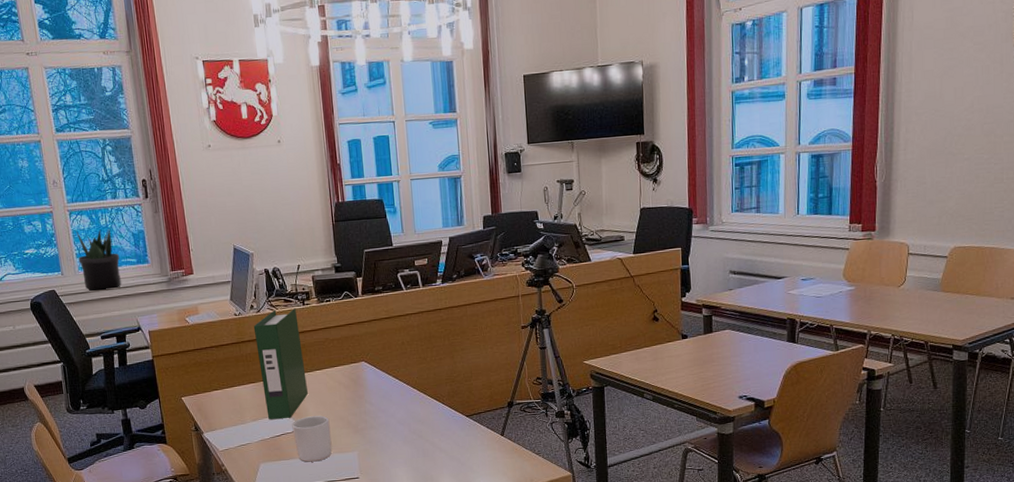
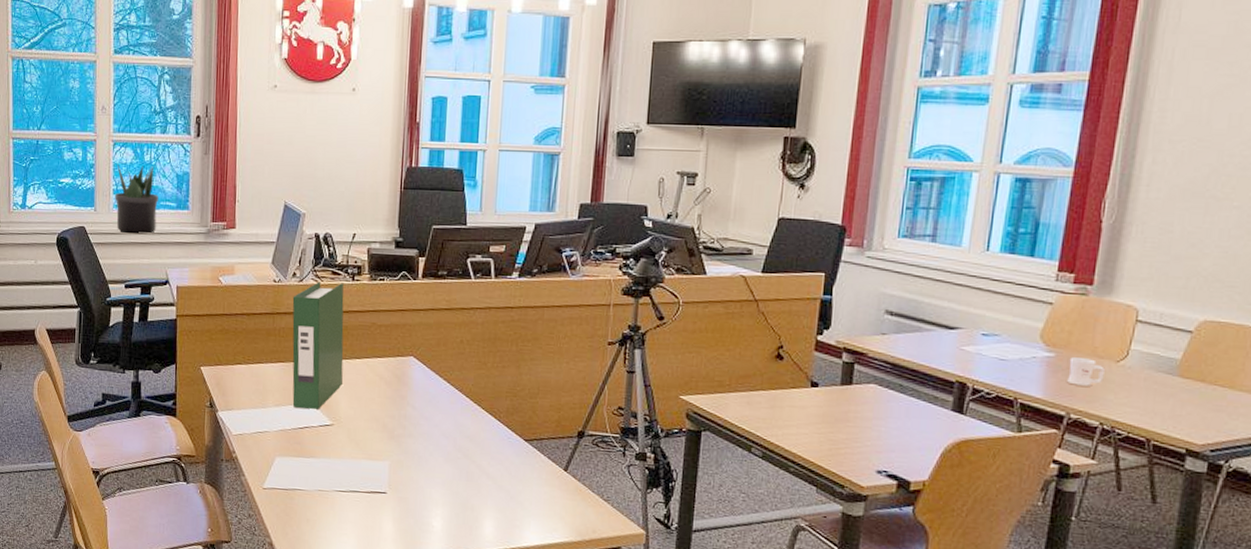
mug: present [292,415,333,462] -> none [318,411,363,466]
mug: none [865,287,891,309] -> present [1067,357,1105,386]

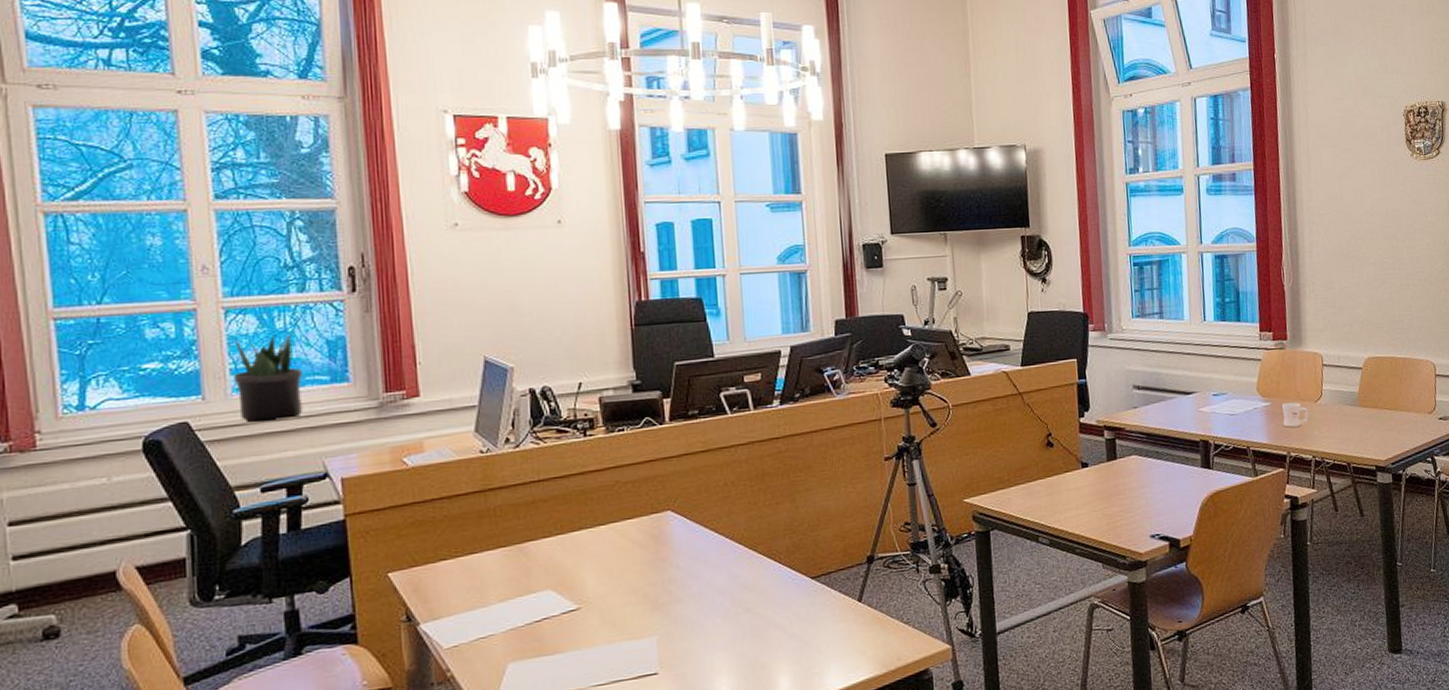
binder: present [292,281,344,409] -> none [508,441,586,598]

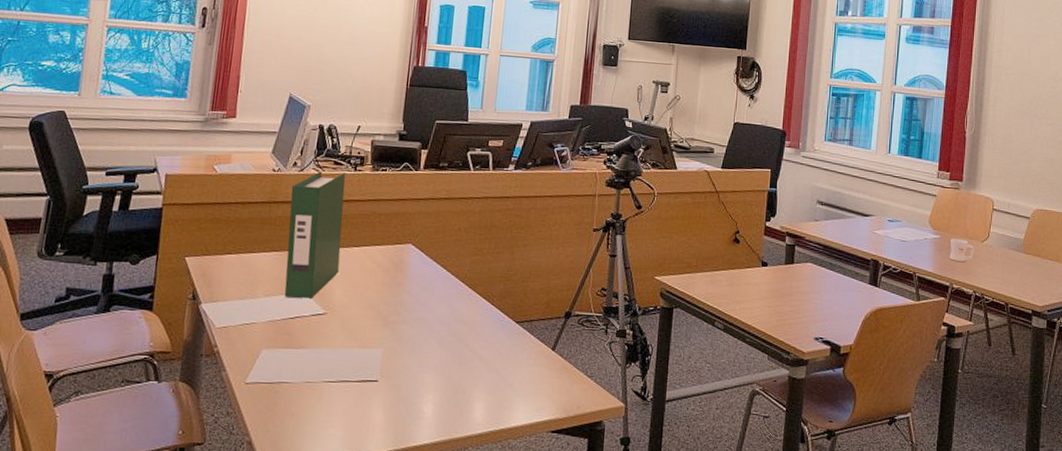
planter: present [233,333,302,422] -> none [103,49,154,121]
binder: none [508,441,586,598] -> present [284,171,346,298]

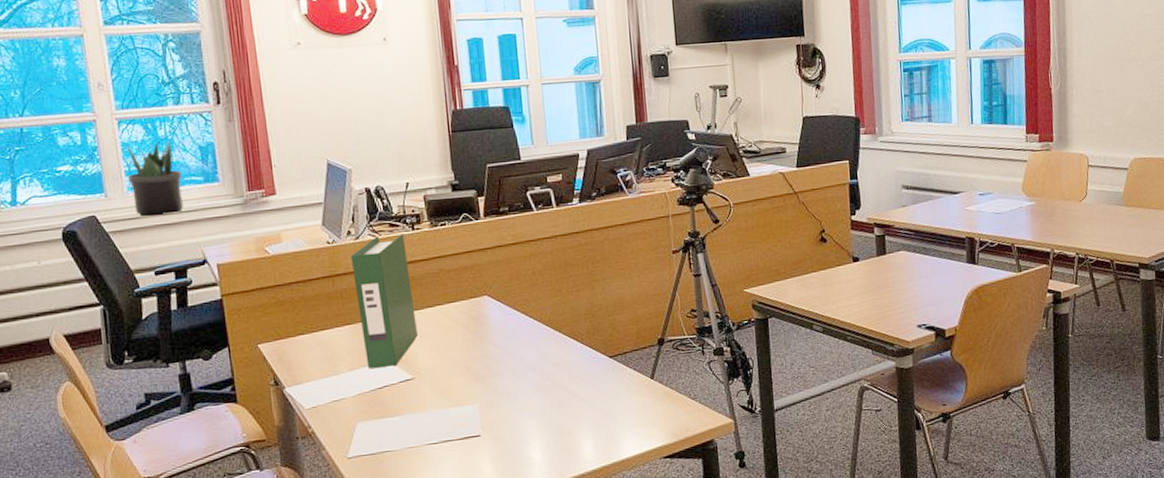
planter: none [103,49,154,121] -> present [126,140,183,216]
mug: present [949,239,974,262] -> none [1046,202,1073,226]

